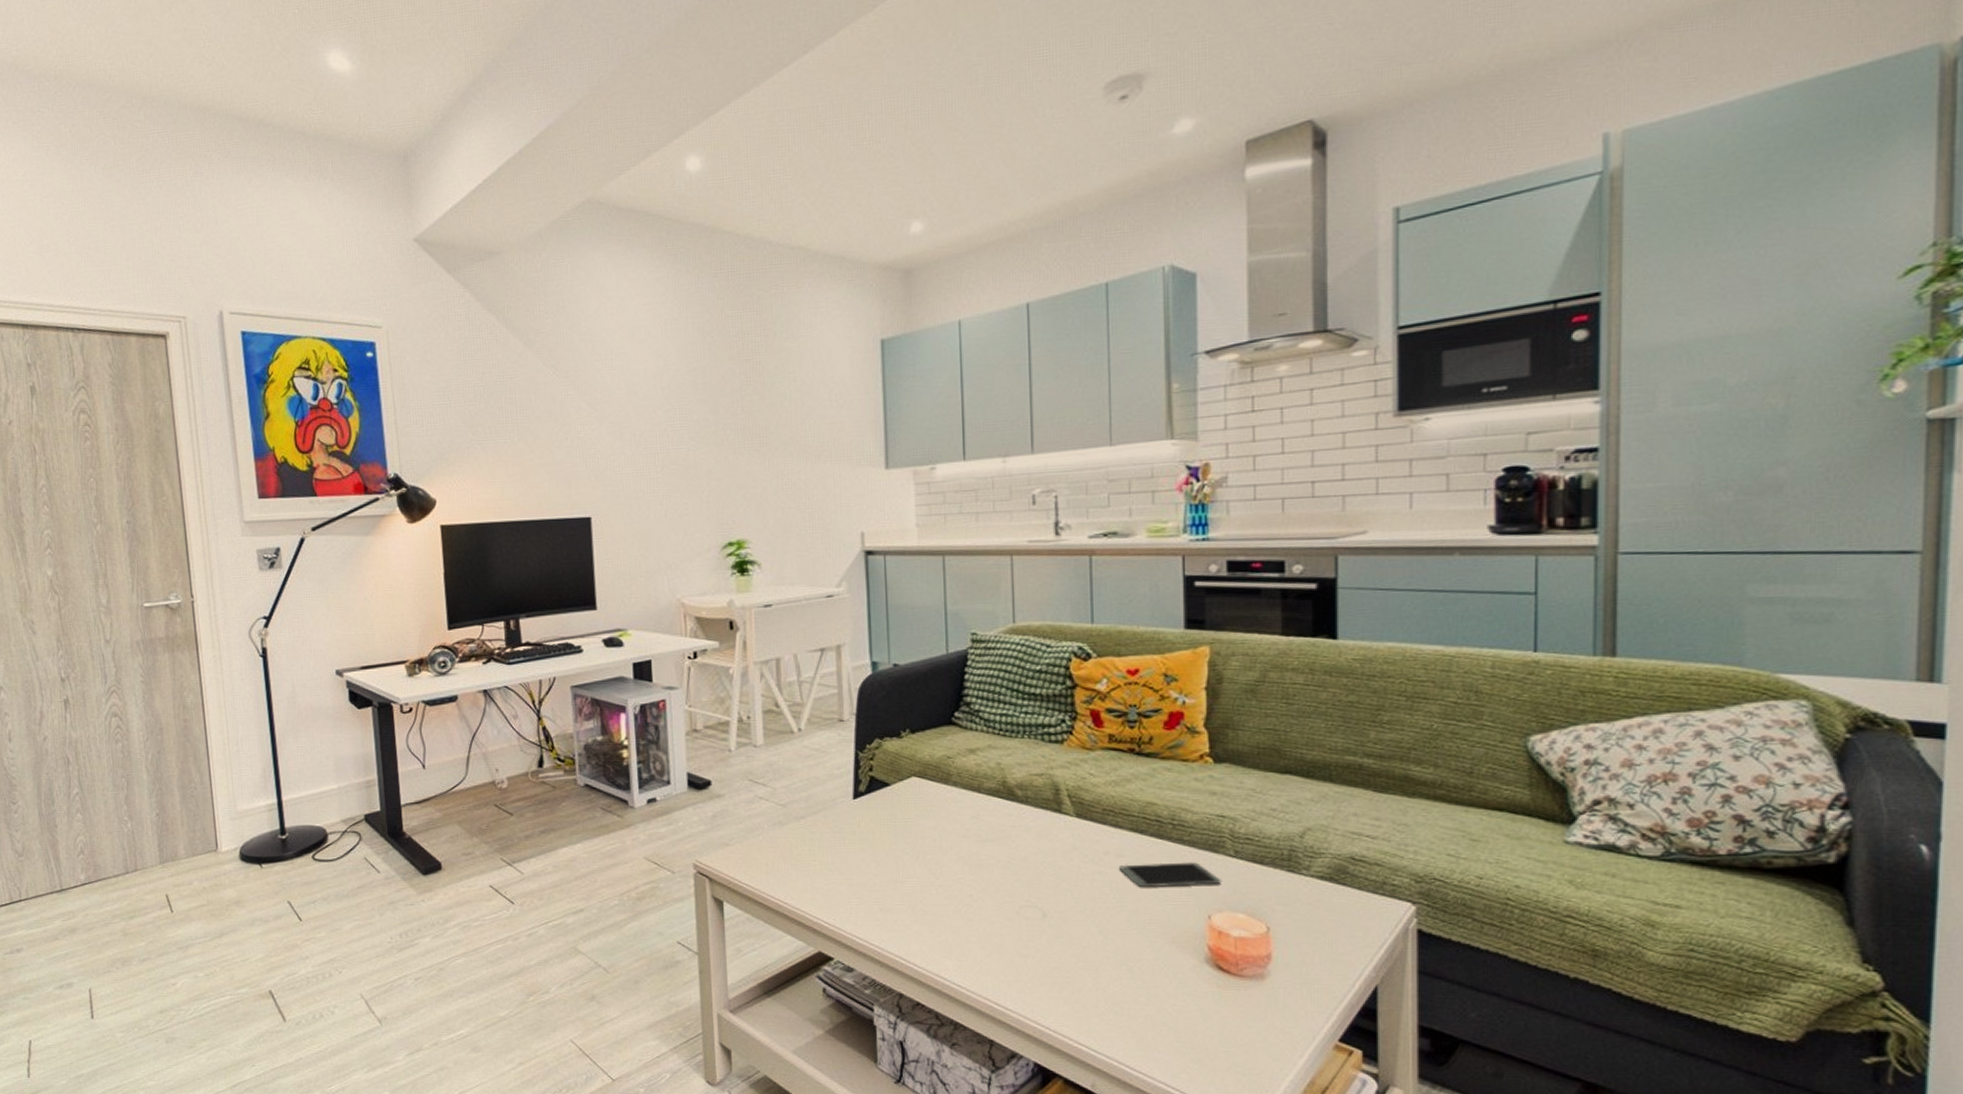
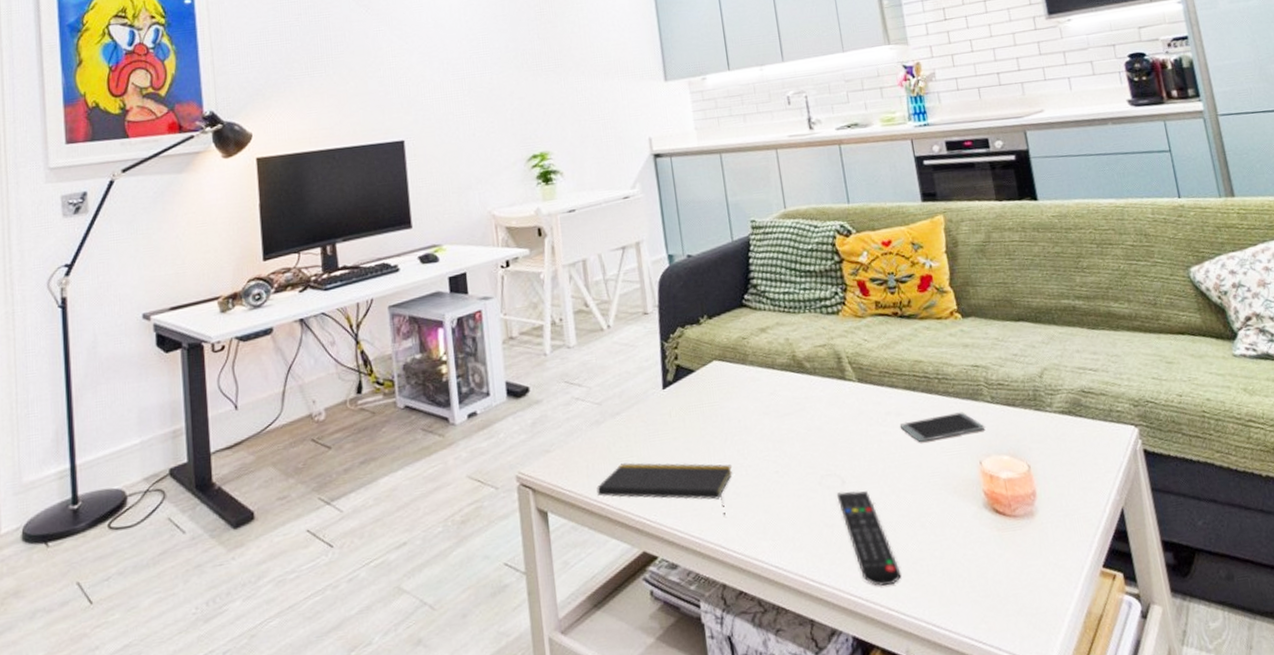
notepad: none [775,866,922,930] -> present [597,463,733,516]
remote control: none [1035,925,1097,1021] -> present [836,491,902,586]

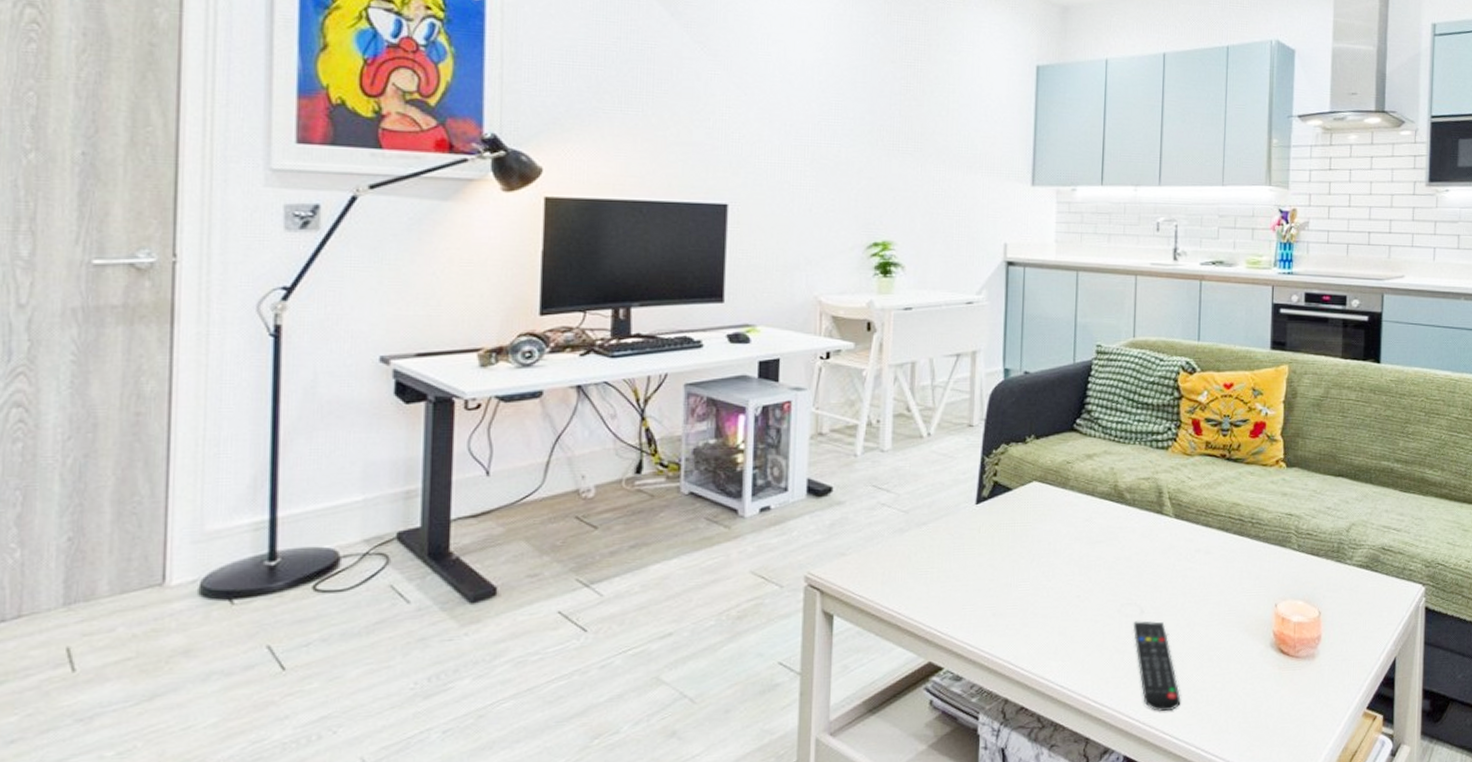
notepad: present [597,463,733,516] -> none [890,574,1035,634]
smartphone: present [899,412,985,442] -> none [1206,556,1287,581]

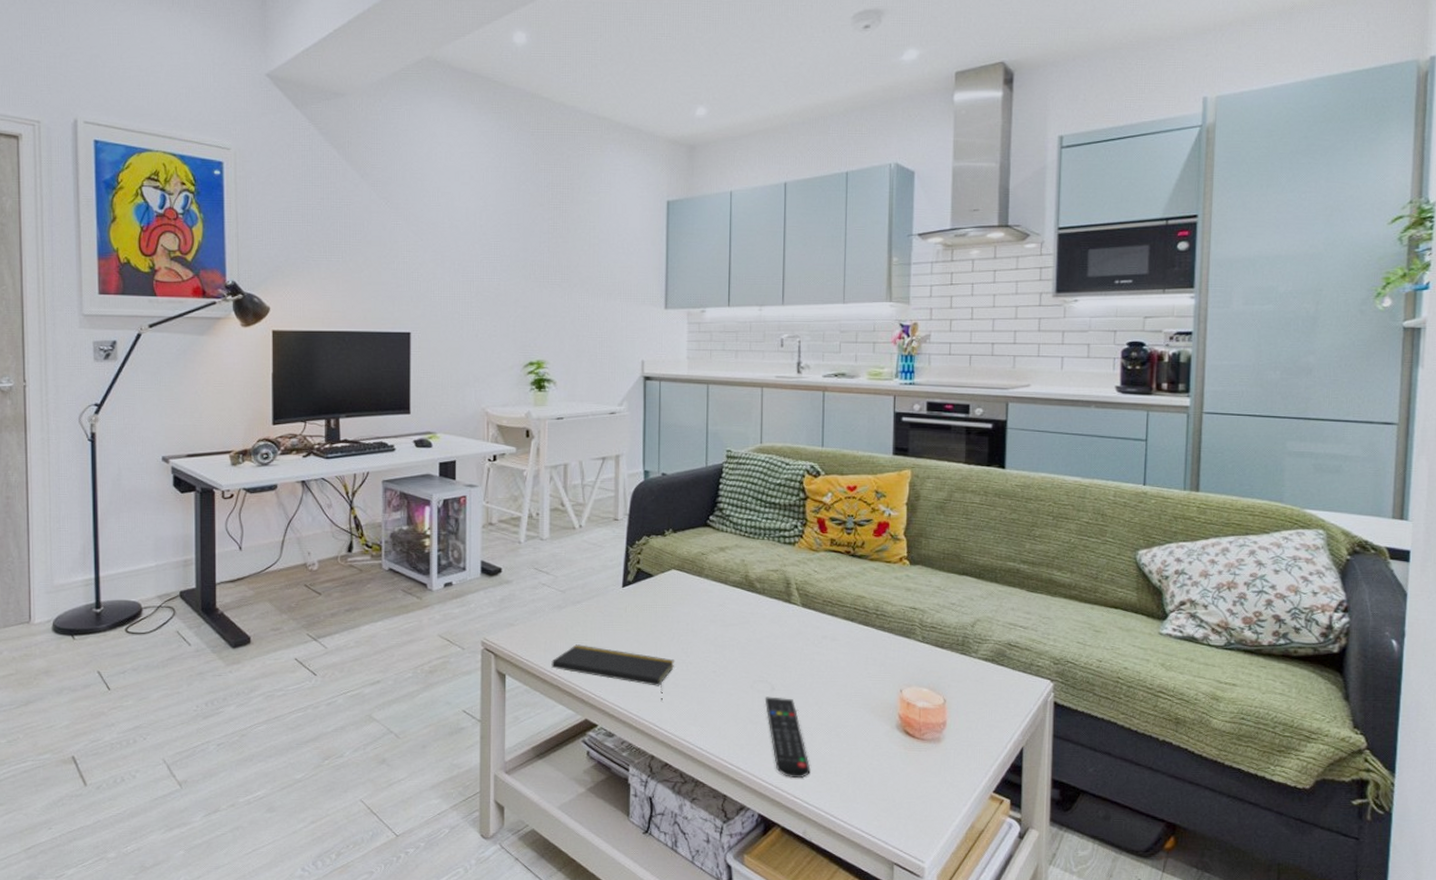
notepad: none [890,574,1035,634] -> present [551,644,675,701]

